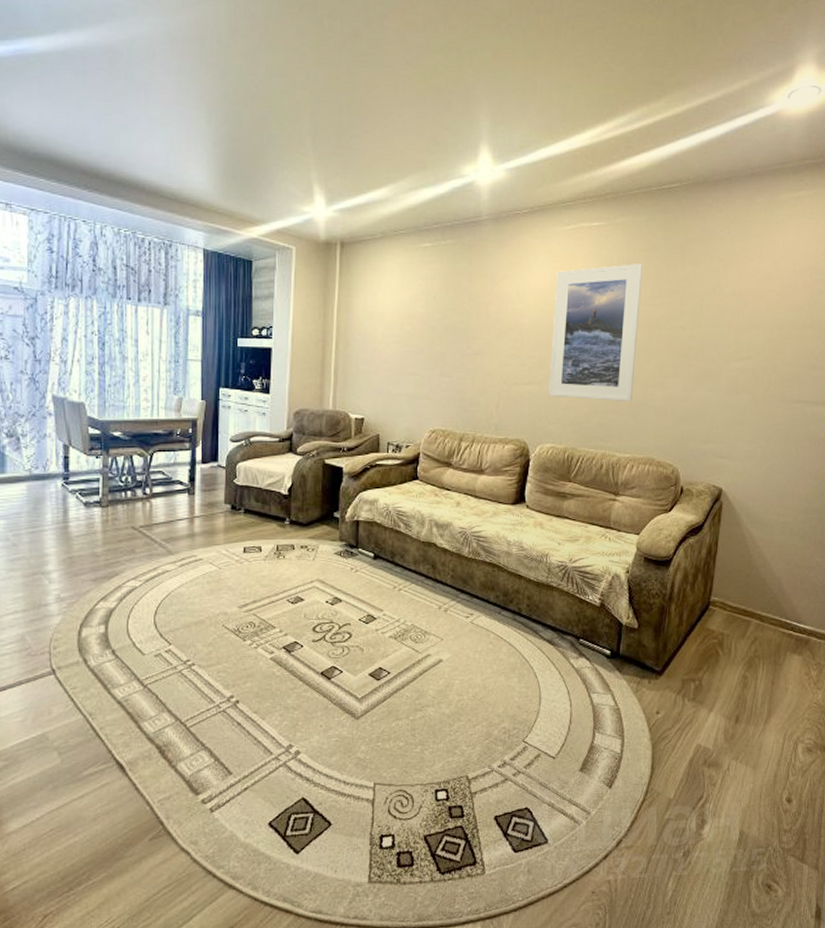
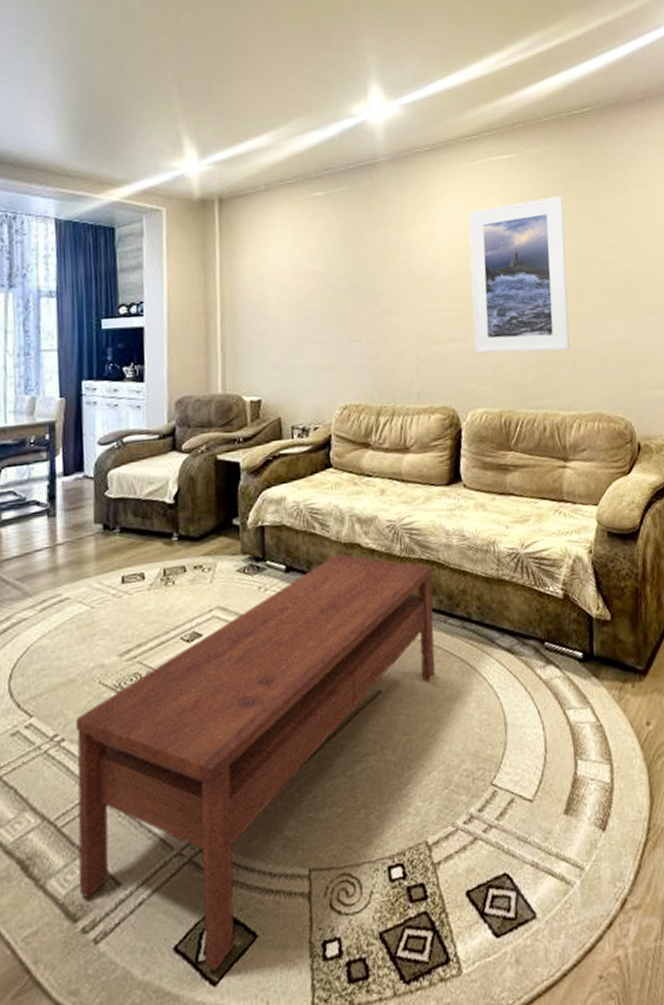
coffee table: none [201,549,493,844] -> present [75,553,435,971]

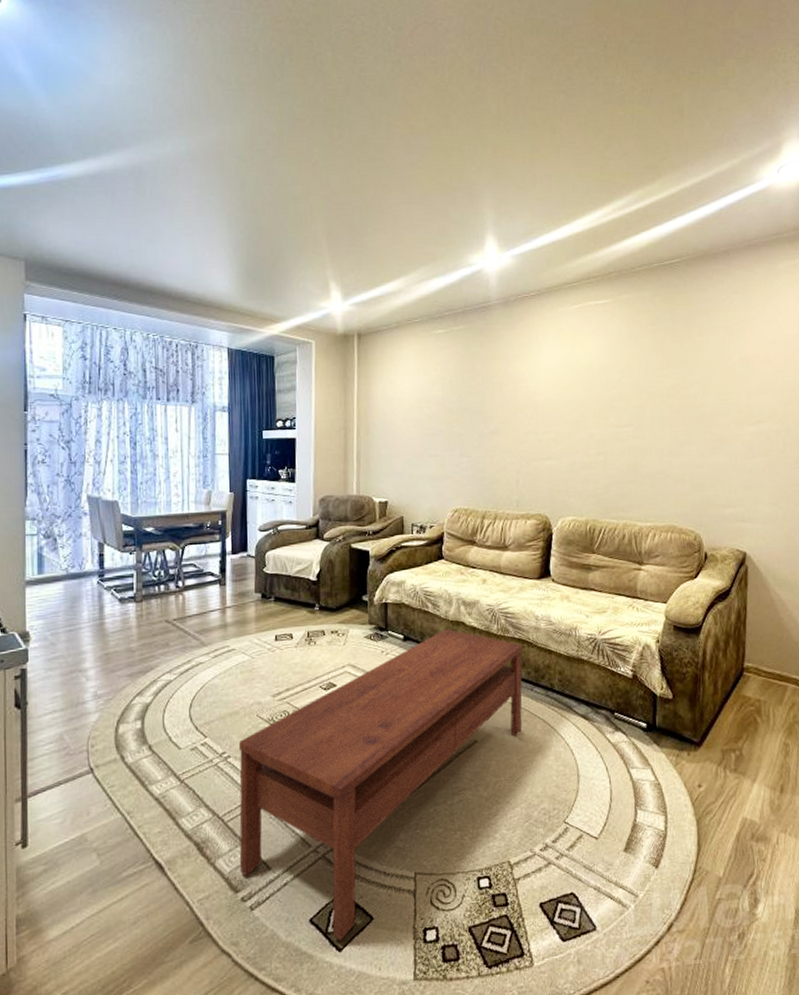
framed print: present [468,196,570,353] -> none [566,337,651,472]

